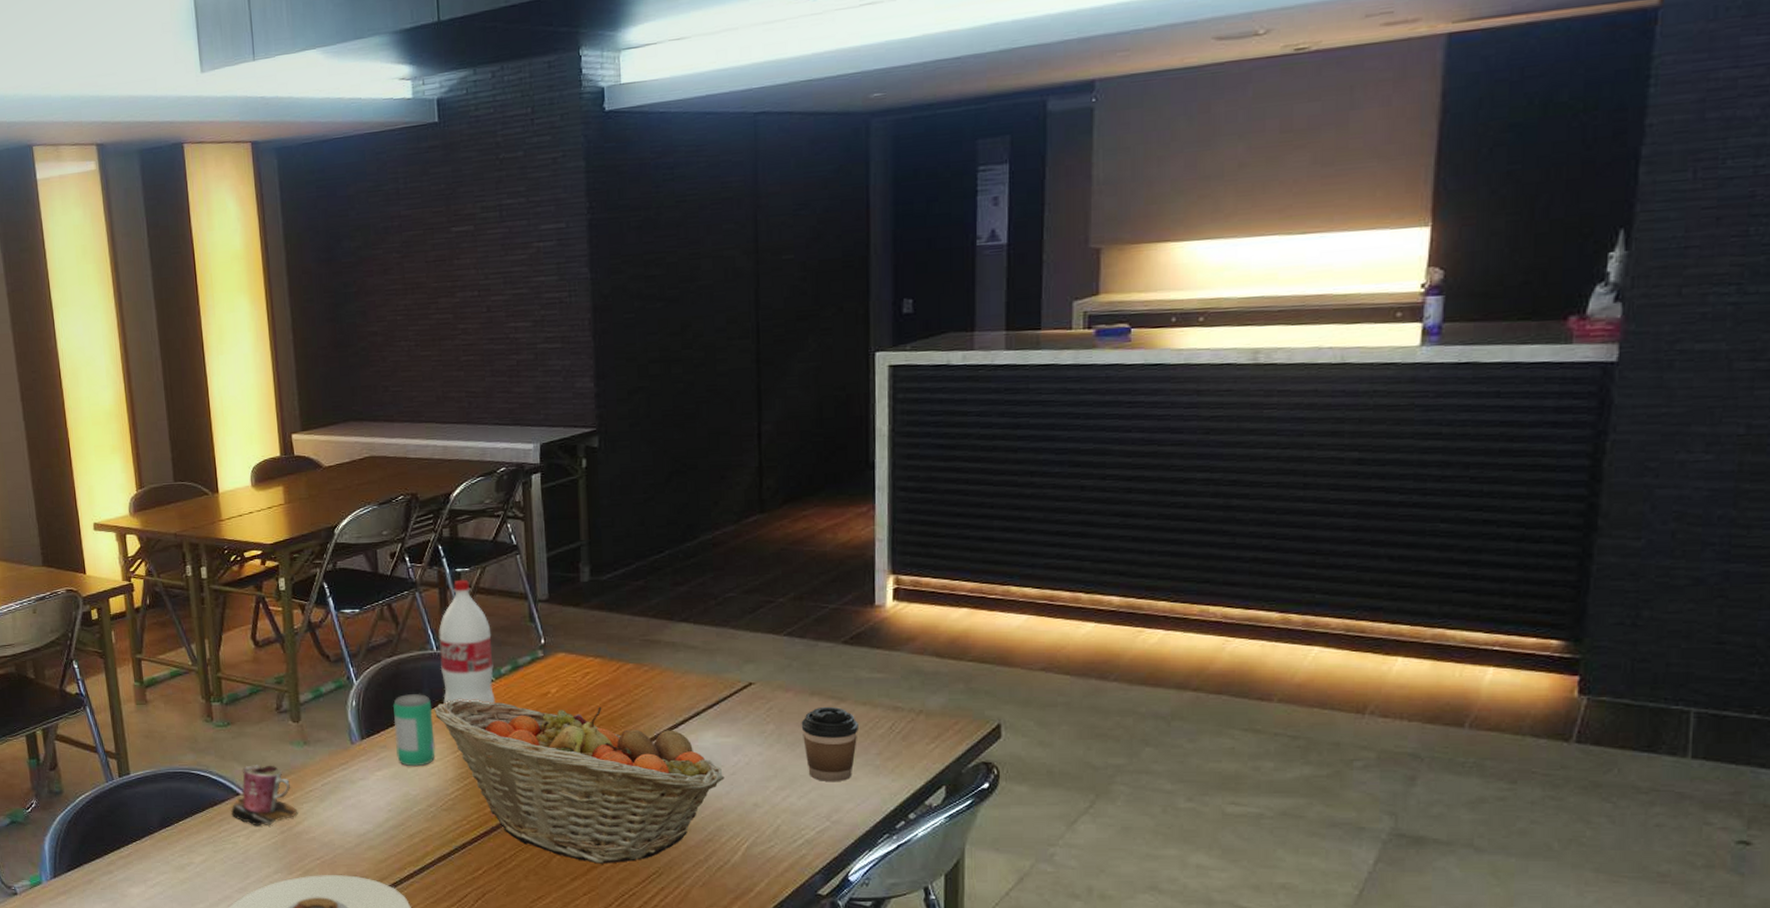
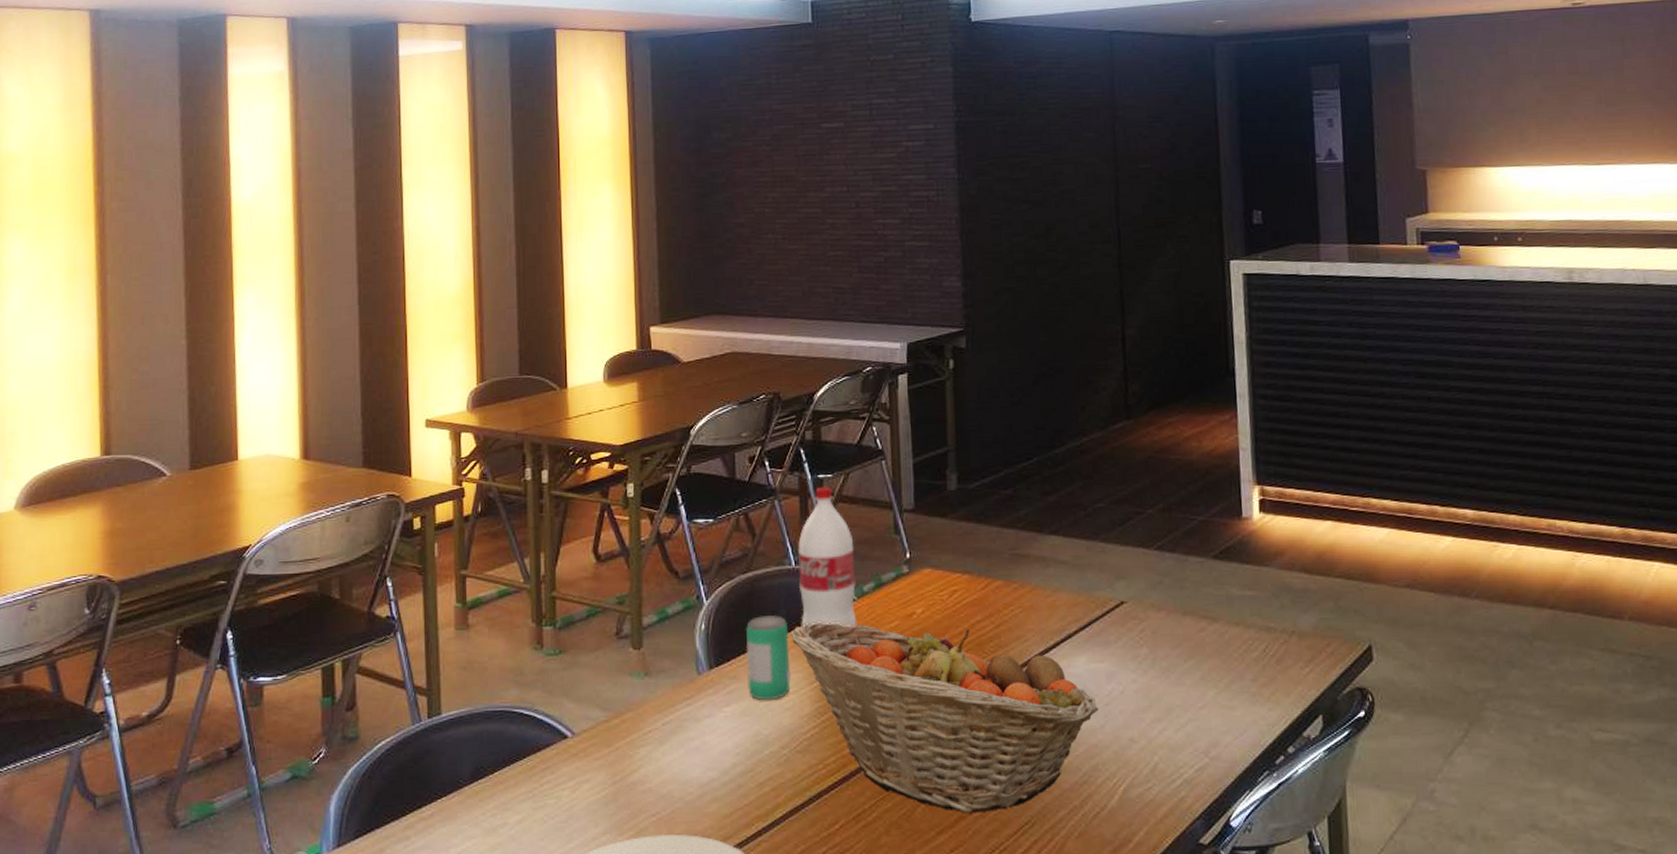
mug: present [231,765,298,826] -> none [556,701,634,776]
coffee cup: present [801,706,858,782] -> none [1174,627,1233,713]

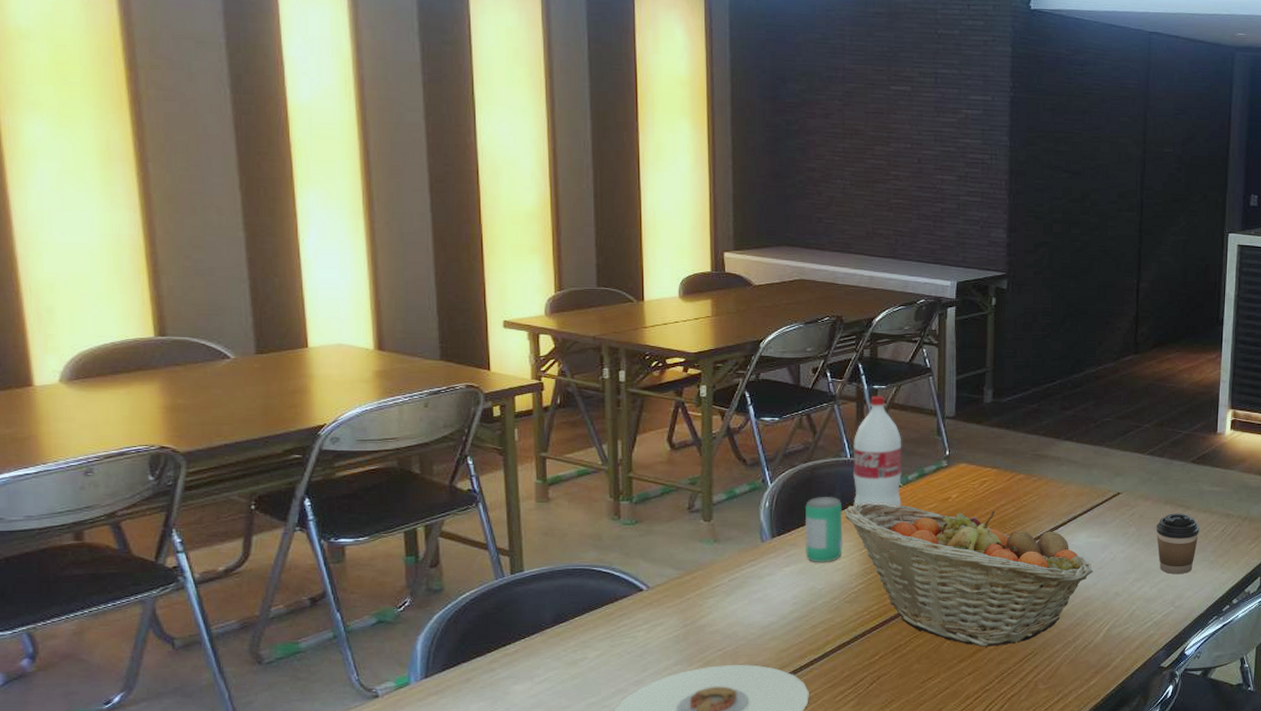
coffee cup: none [1174,627,1233,713] -> present [1156,513,1199,575]

